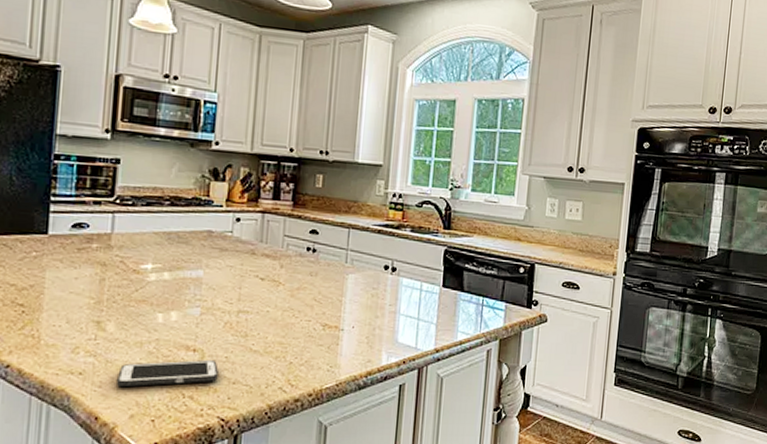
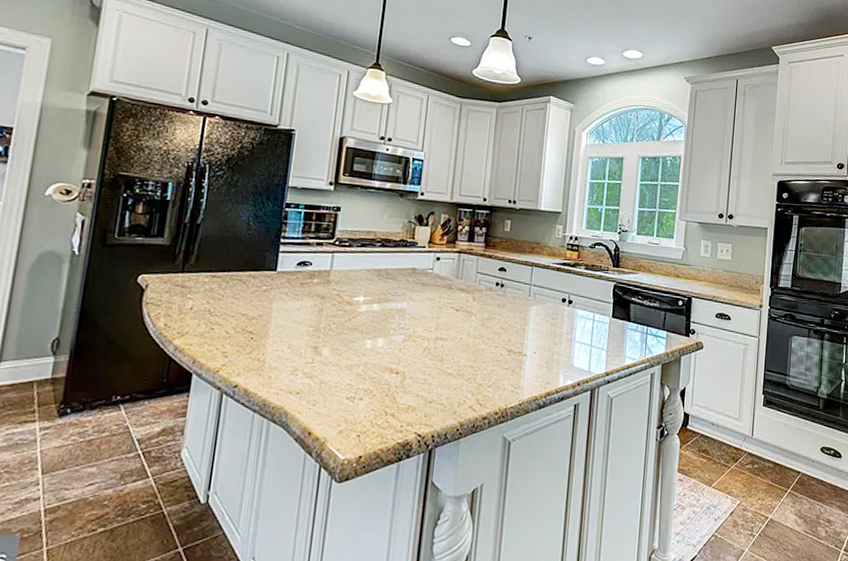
cell phone: present [117,359,219,387] -> none [329,381,417,405]

